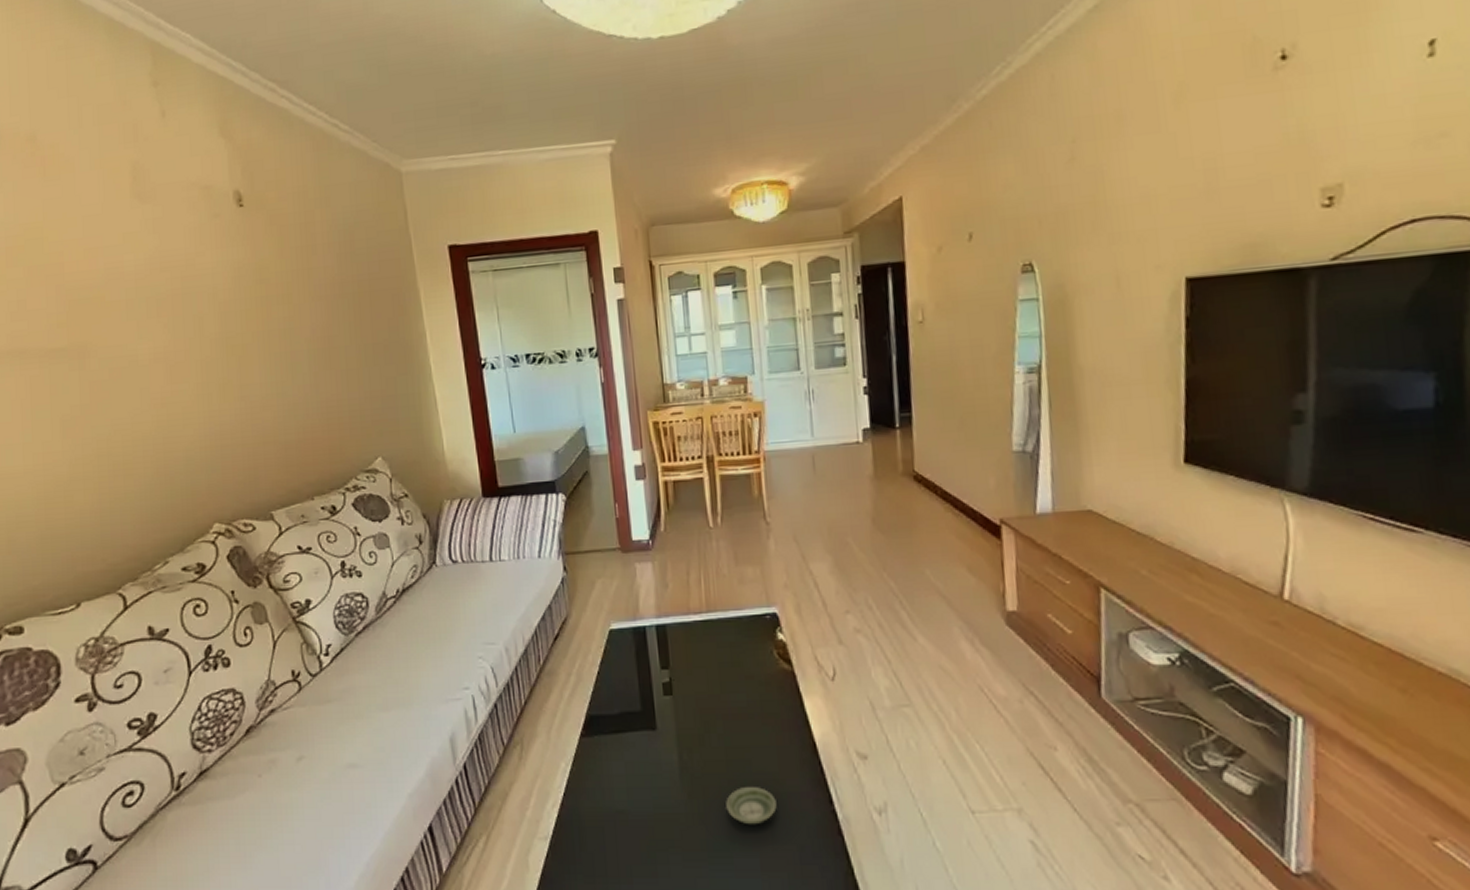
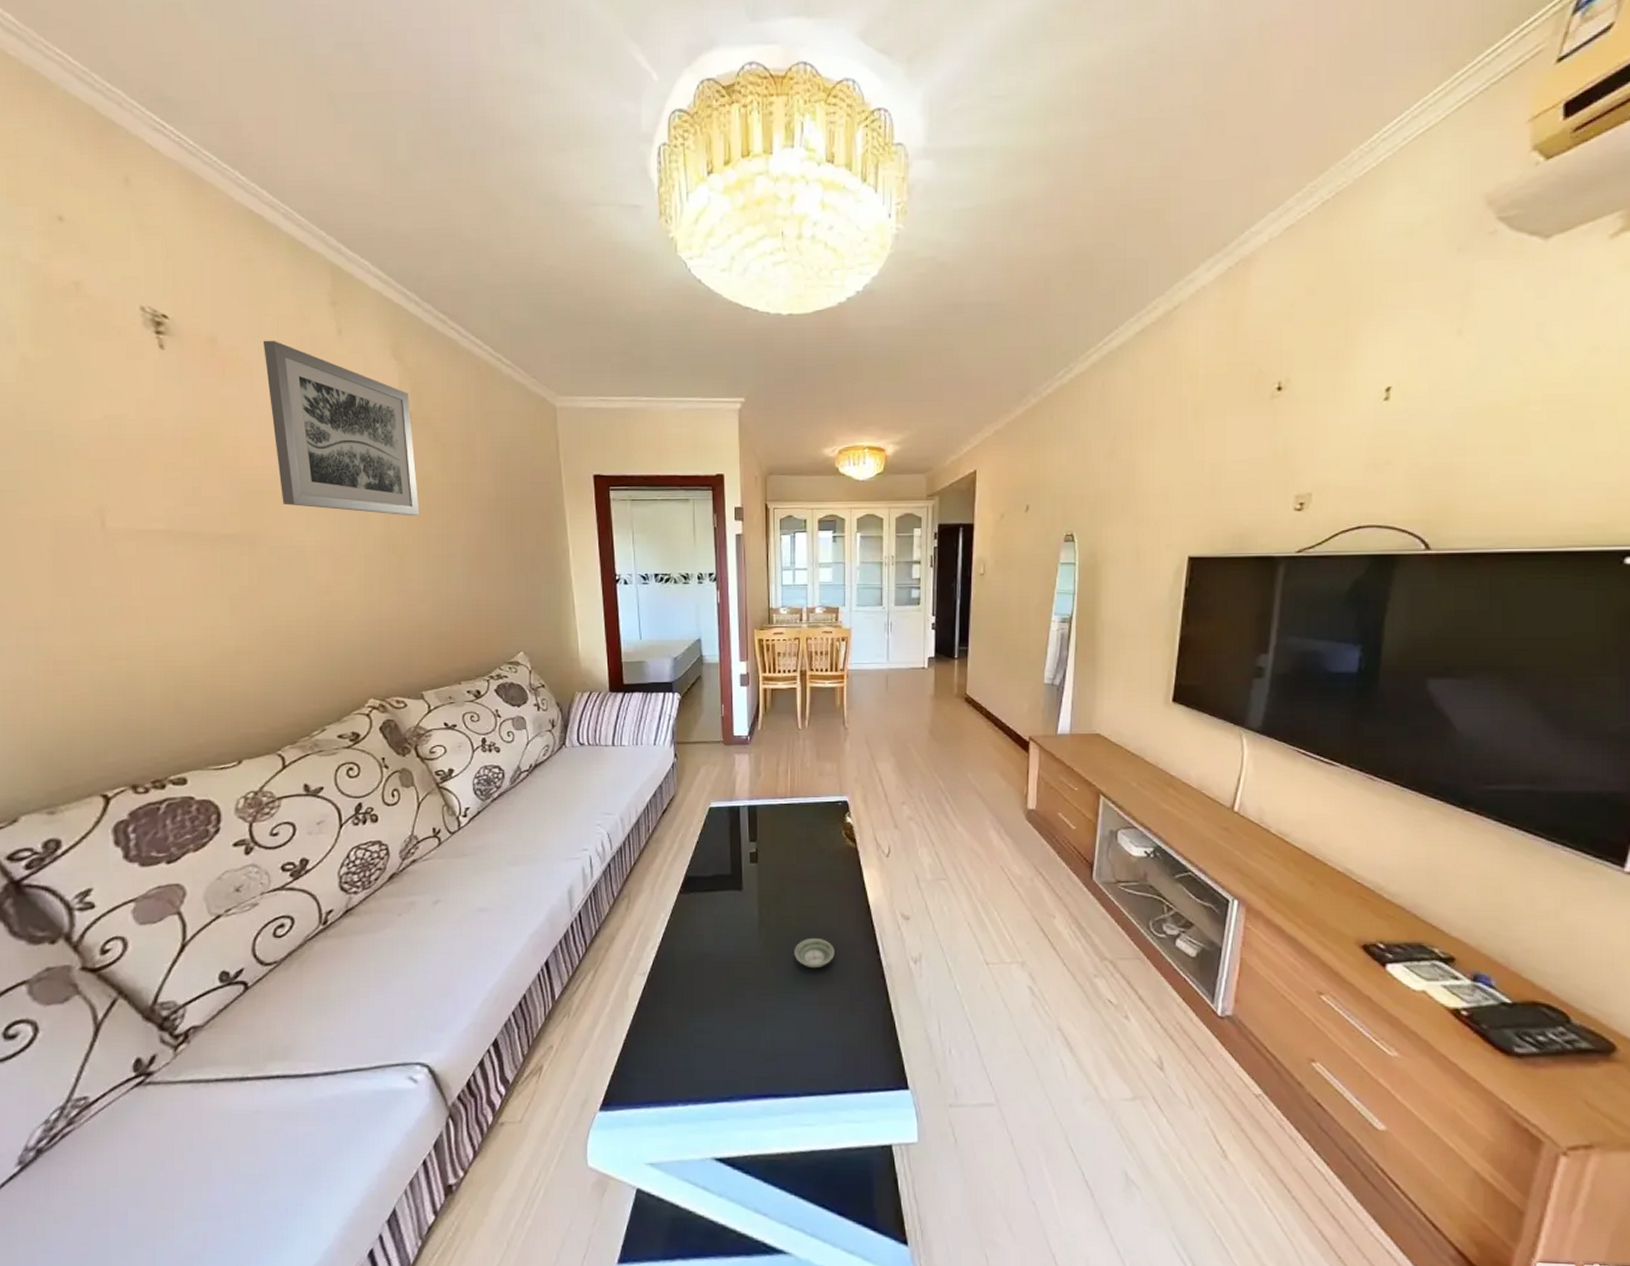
wall art: none [83,131,258,312] -> present [262,340,420,516]

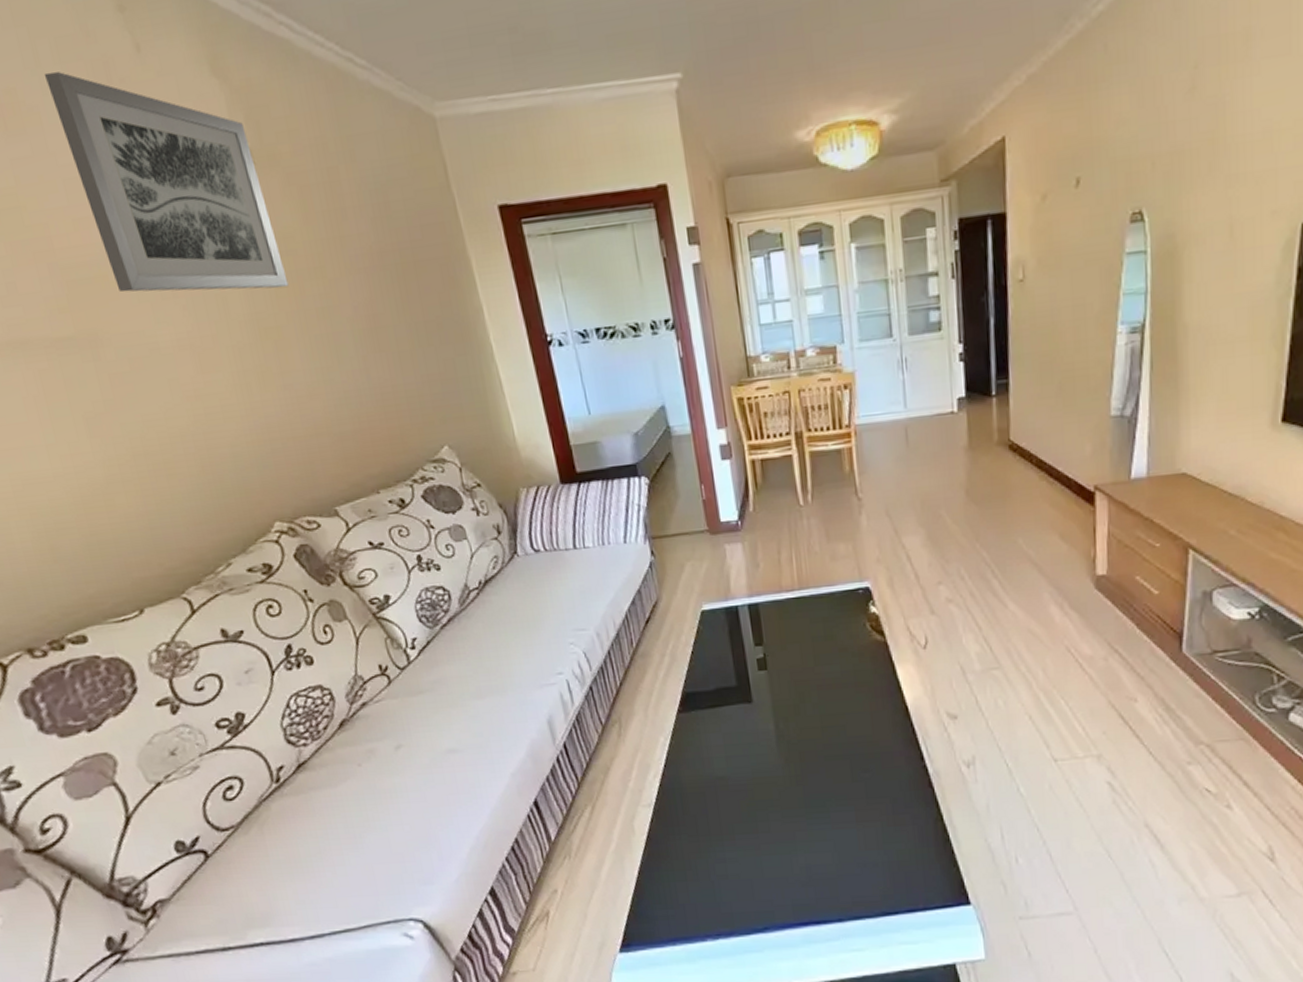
saucer: present [794,938,835,969] -> none [822,749,871,783]

